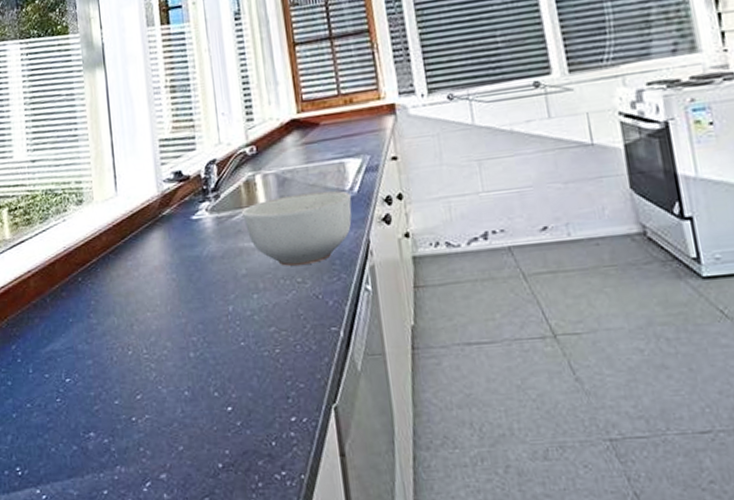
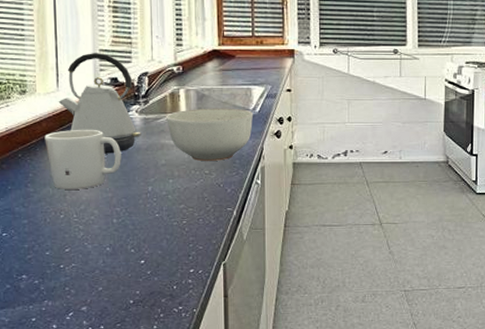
mug: none [105,238,194,318] -> present [44,129,122,189]
kettle: none [117,143,215,268] -> present [58,52,141,154]

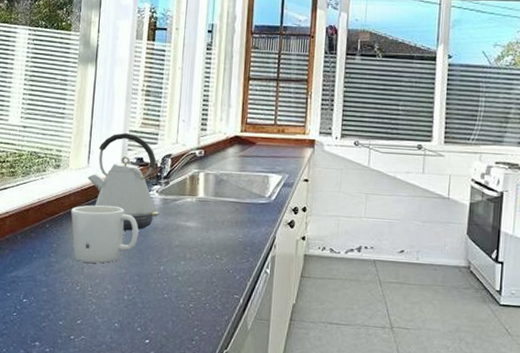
bowl: present [165,108,254,161] -> none [183,192,269,247]

